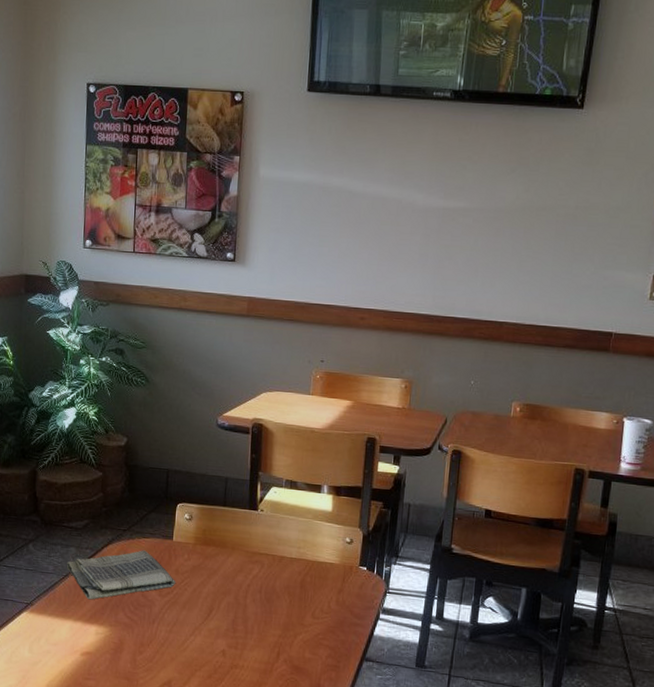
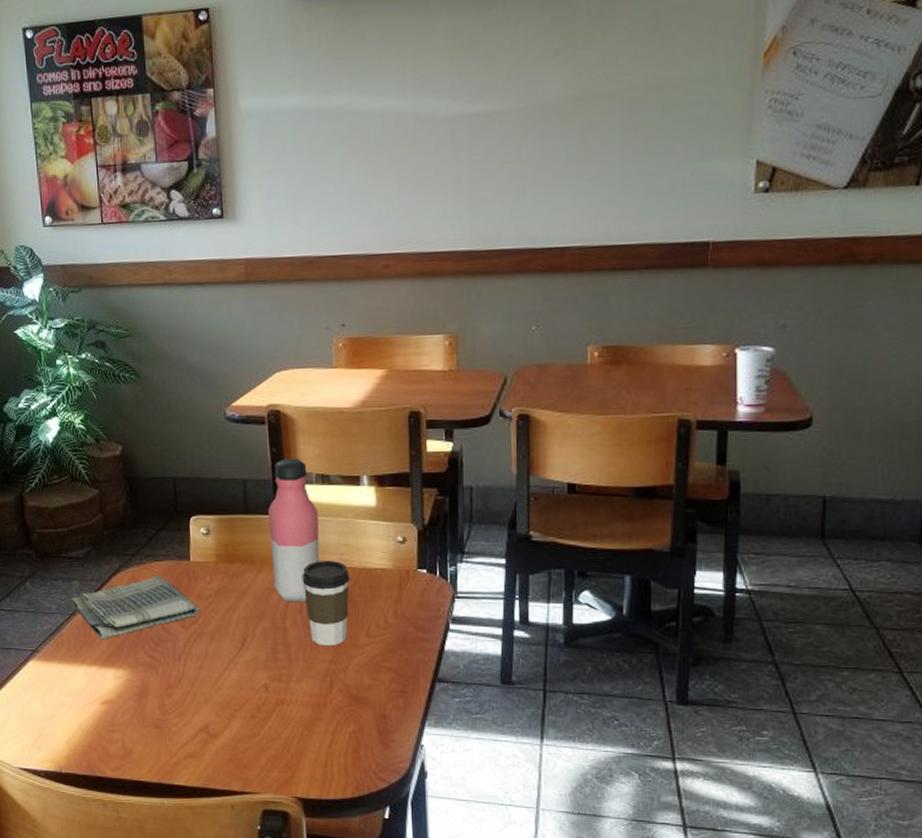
water bottle: none [240,464,284,585] -> present [268,458,320,603]
coffee cup: none [264,551,304,624] -> present [302,561,350,647]

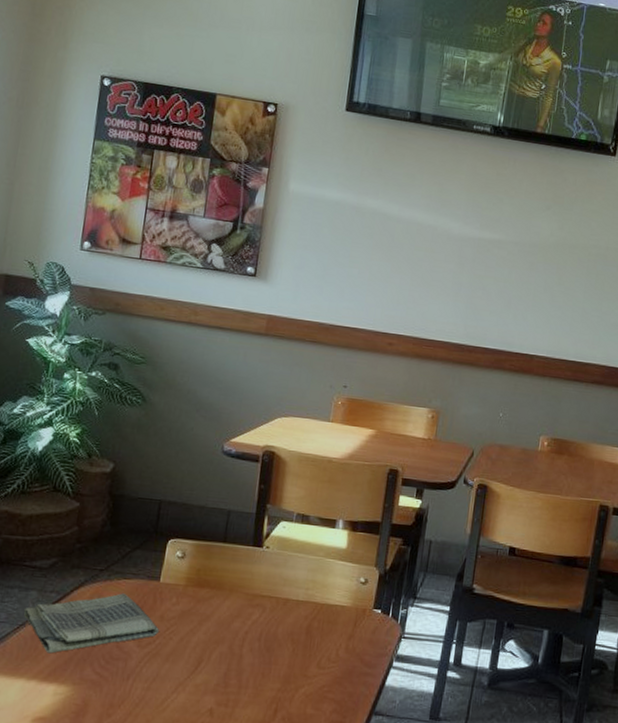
water bottle: present [268,458,320,603] -> none [237,495,293,631]
coffee cup: present [302,561,350,647] -> none [264,593,312,675]

